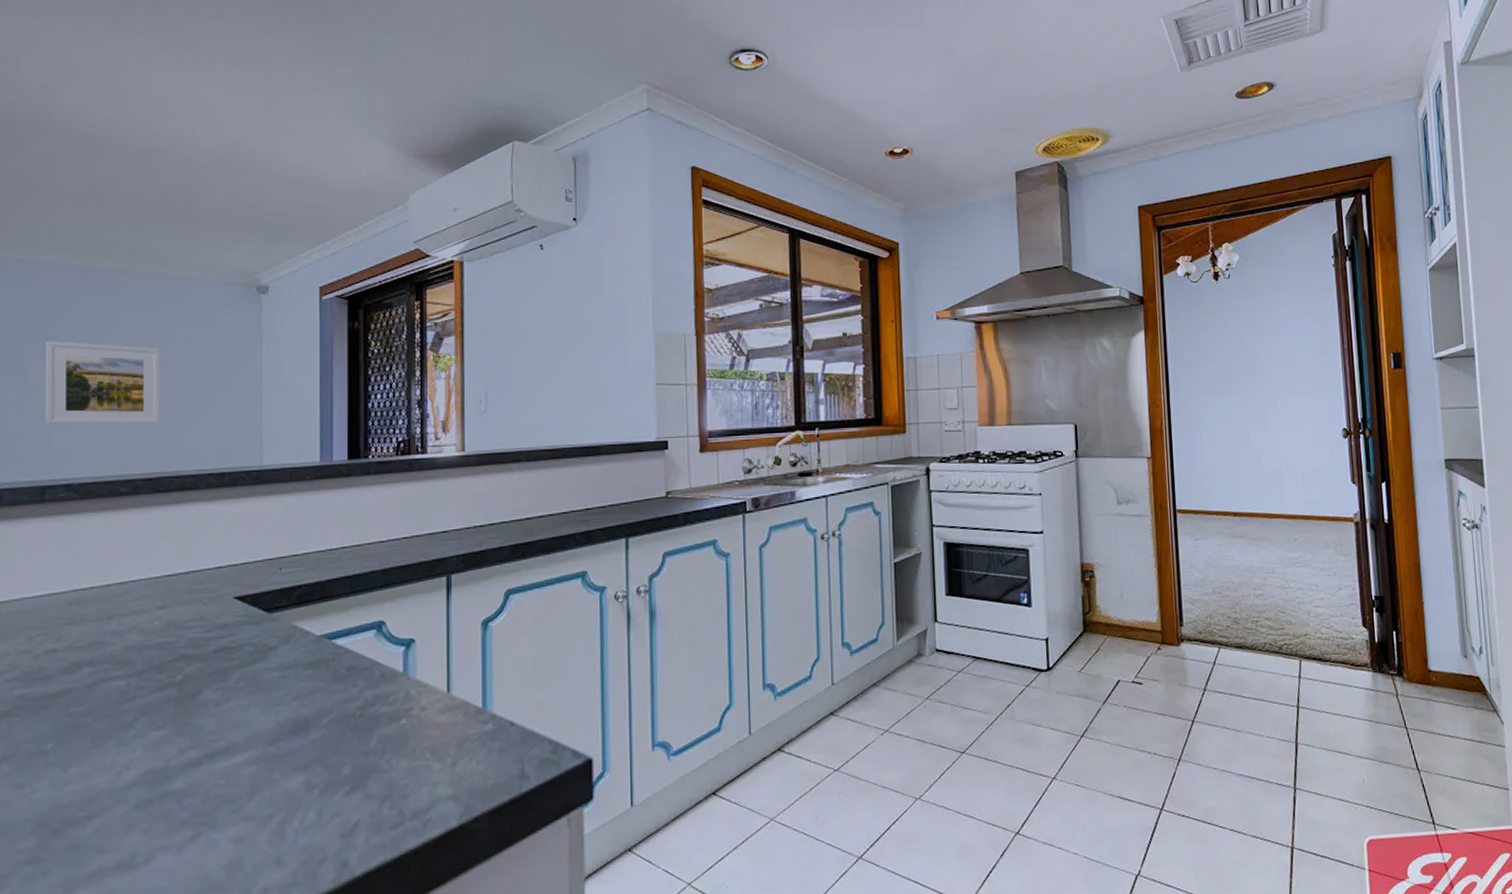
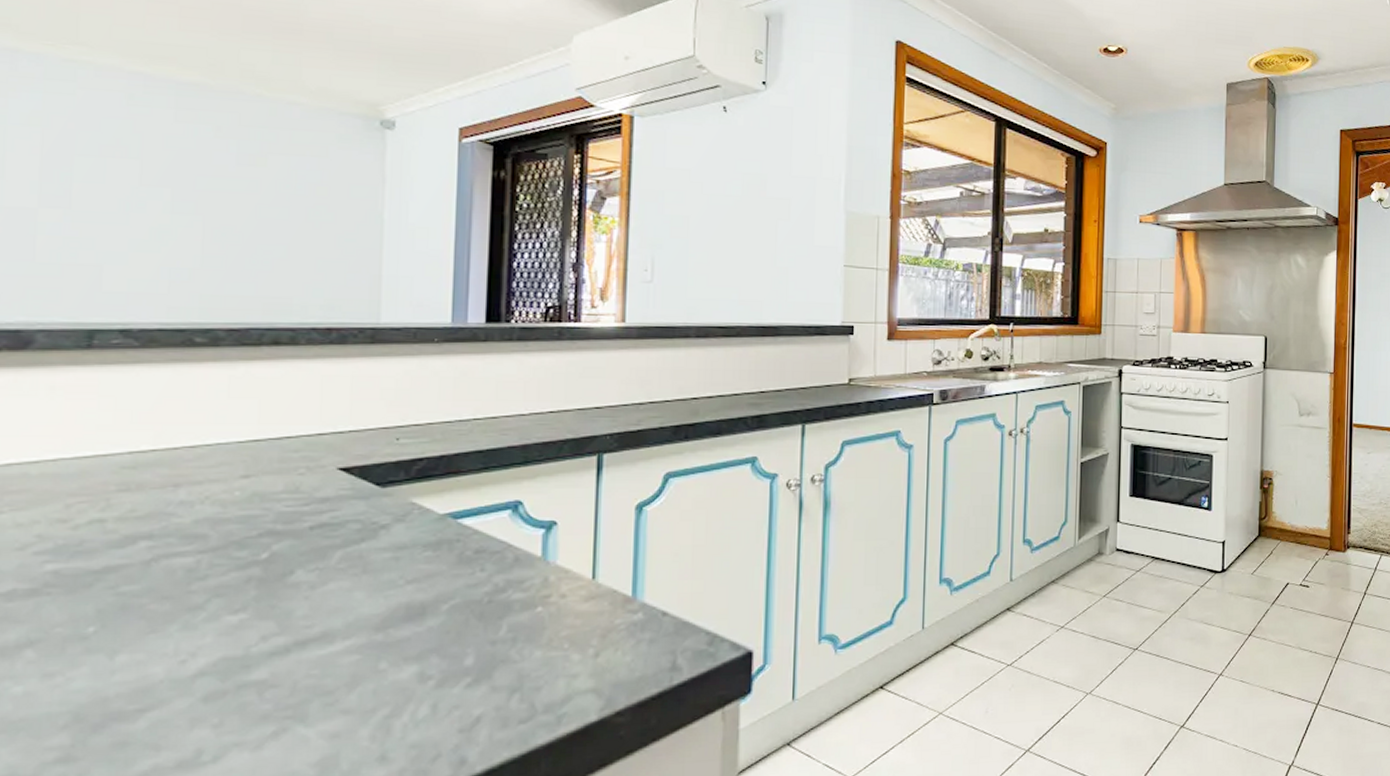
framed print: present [44,341,162,425] -> none [95,159,254,268]

